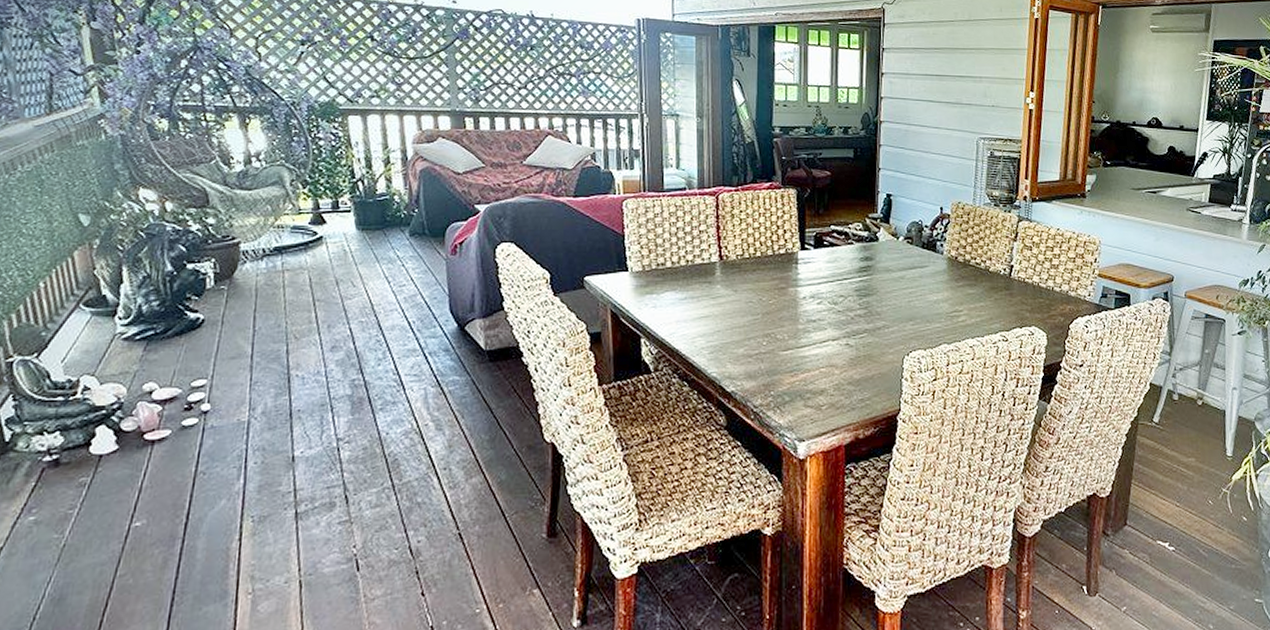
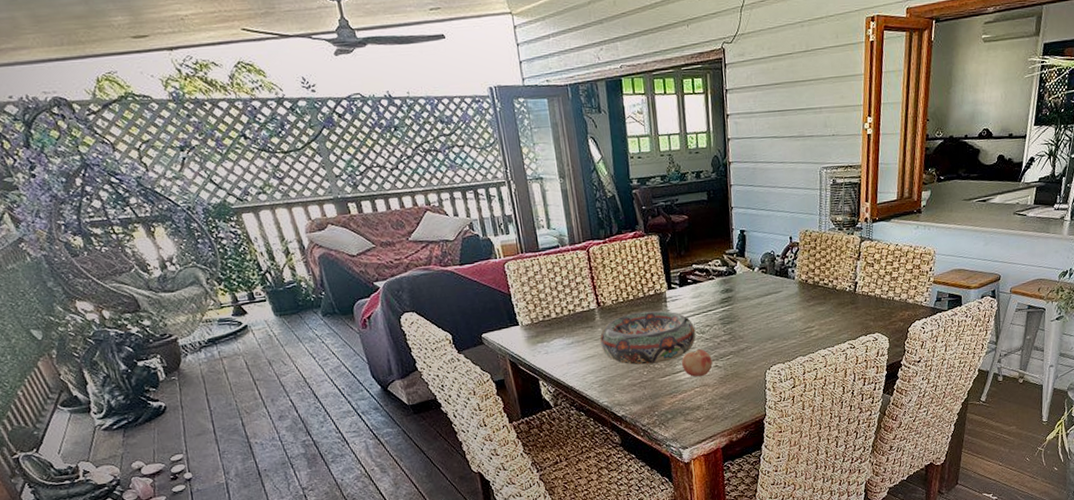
decorative bowl: none [717,271,827,333] -> present [599,310,696,365]
fruit: none [808,322,843,355] -> present [682,349,713,377]

